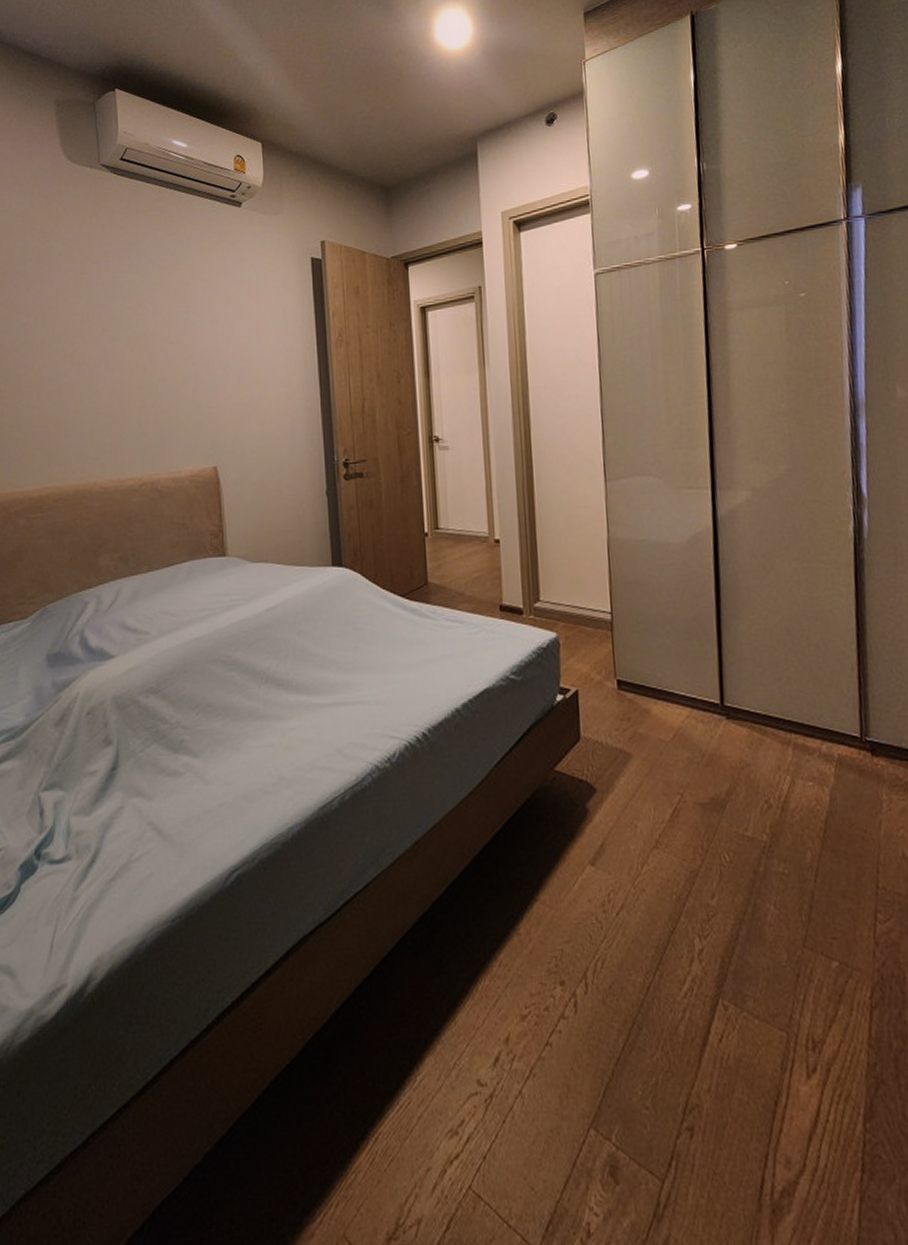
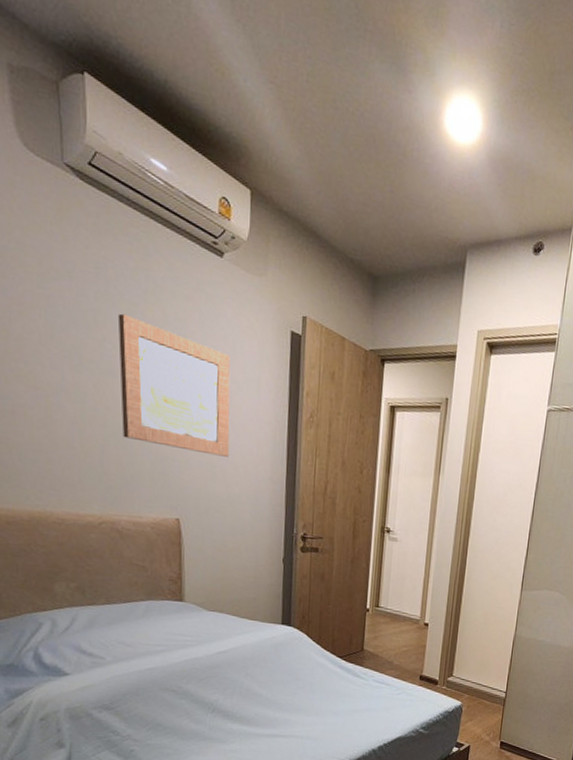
wall art: none [149,278,261,395] -> present [117,313,230,457]

